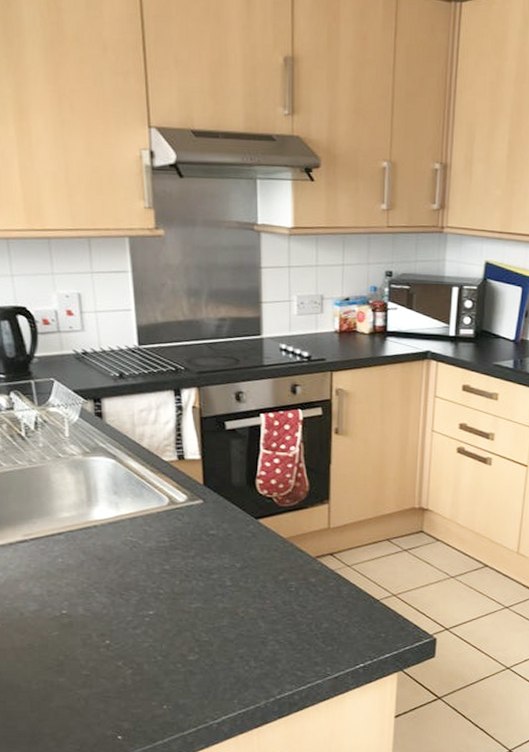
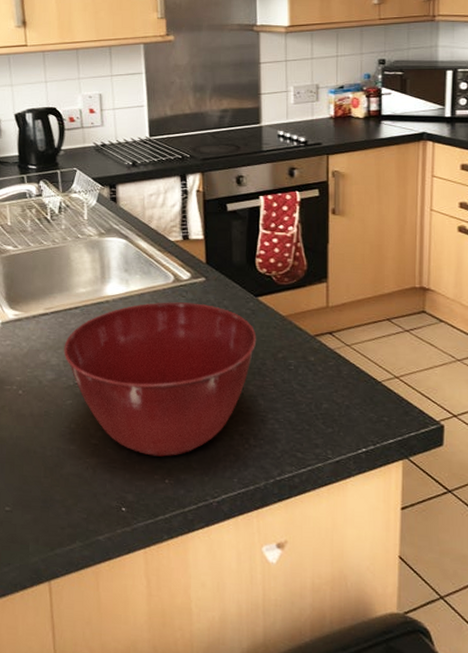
mixing bowl: none [47,526,257,683] -> present [64,302,257,457]

